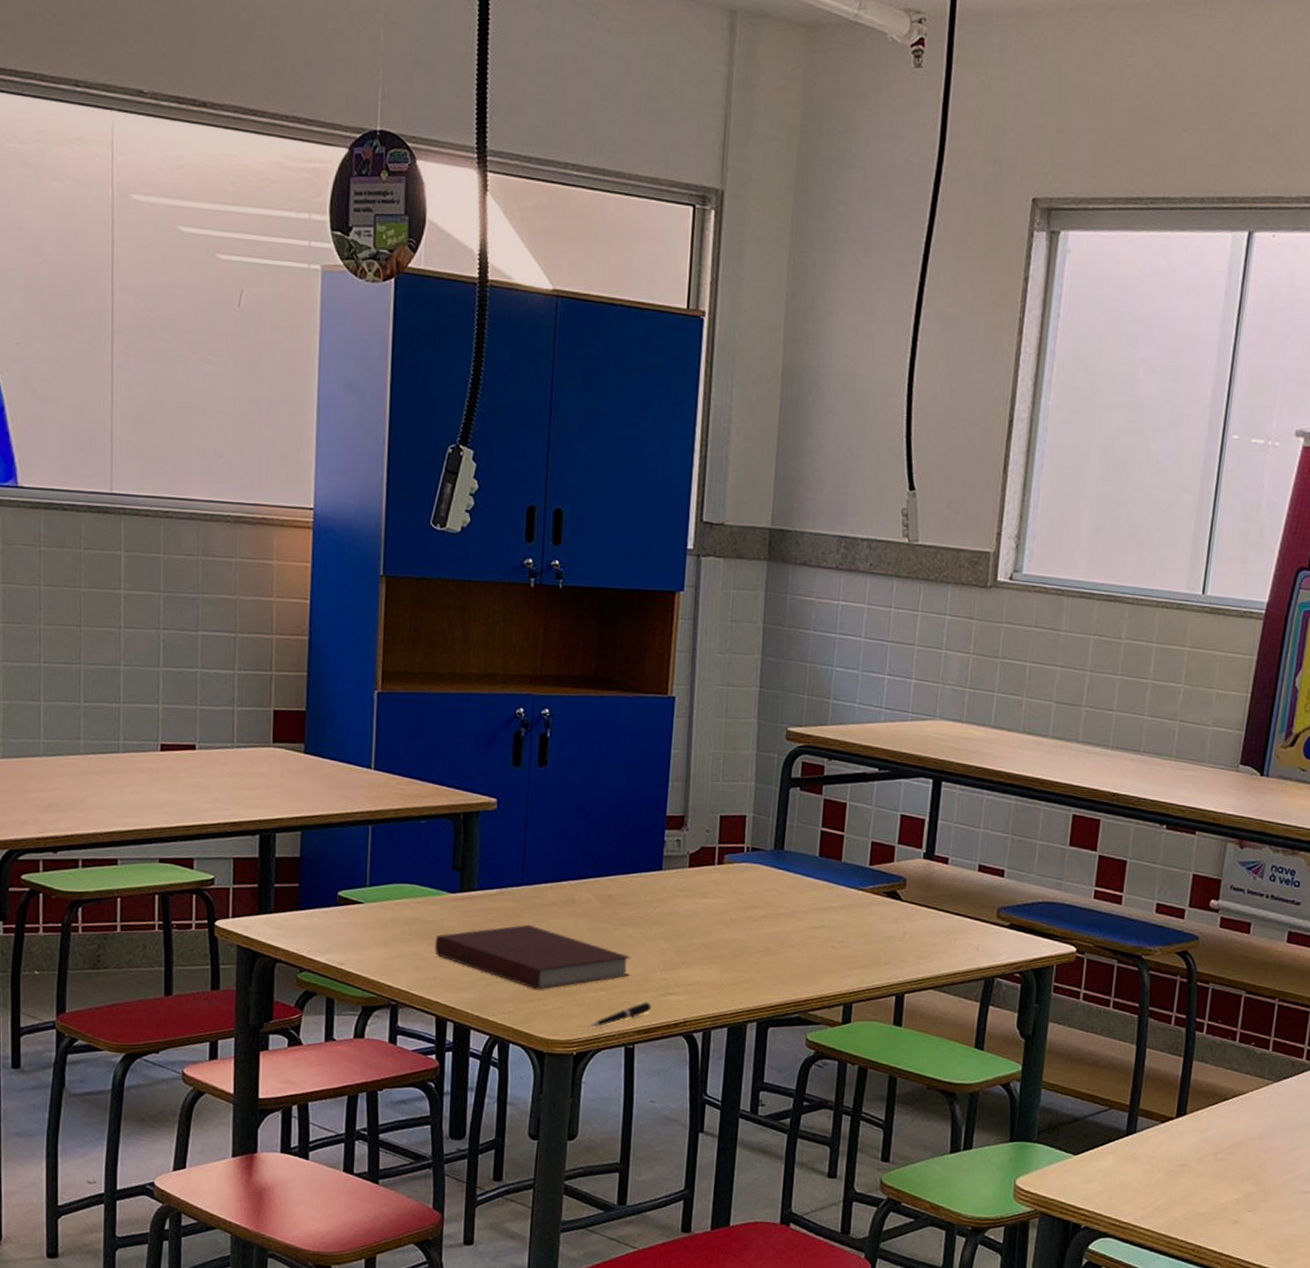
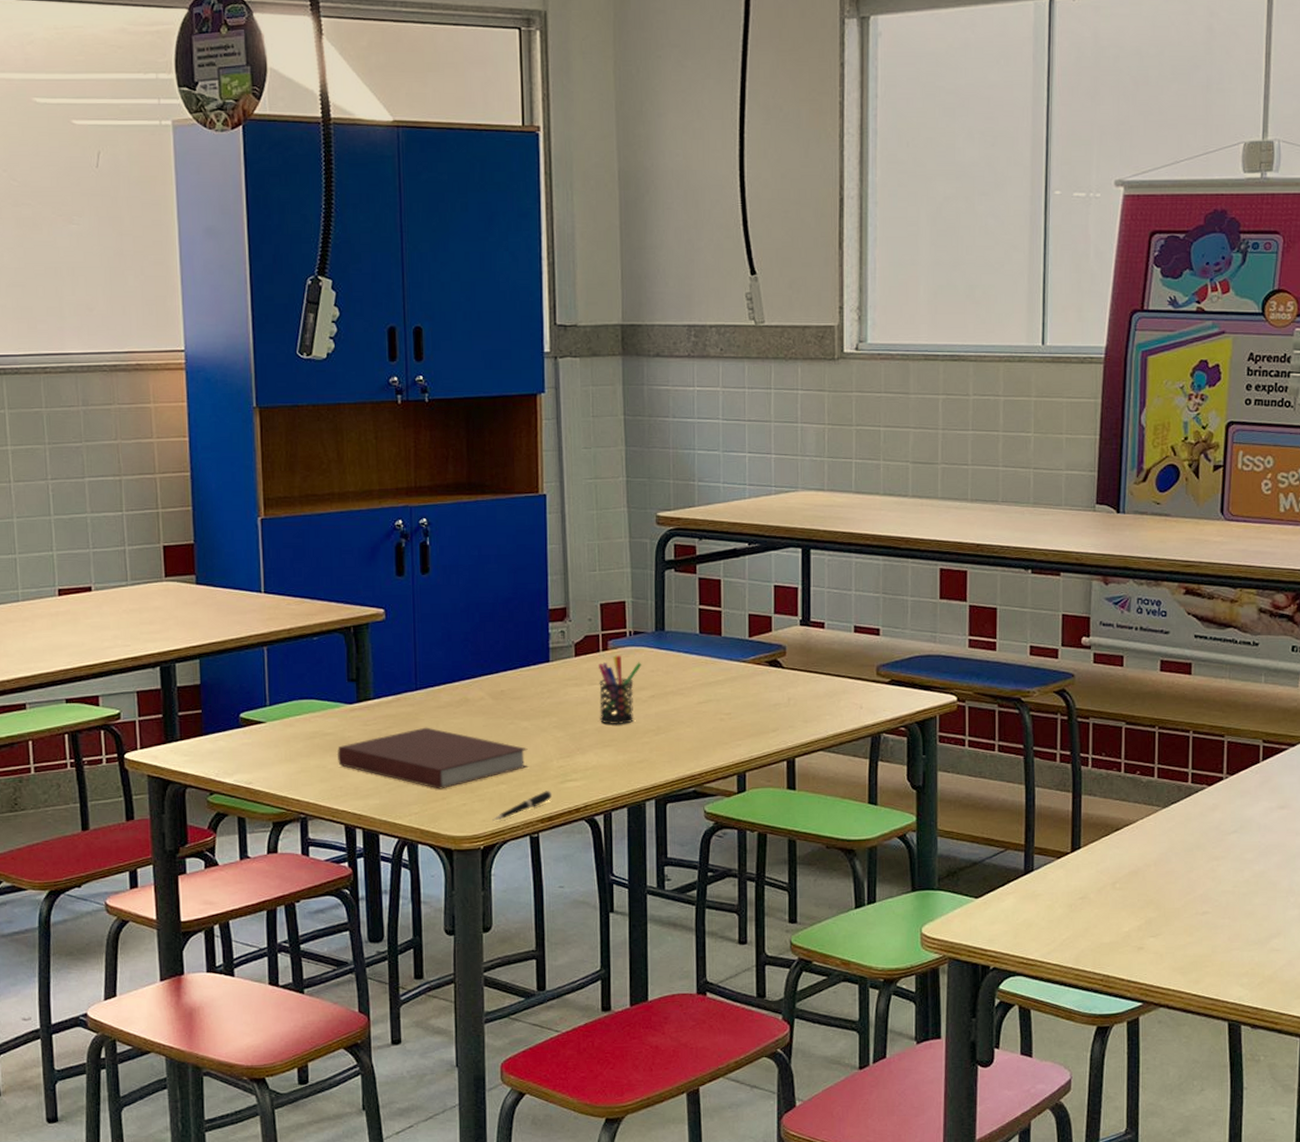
pen holder: none [708,870,757,942] -> present [598,655,642,725]

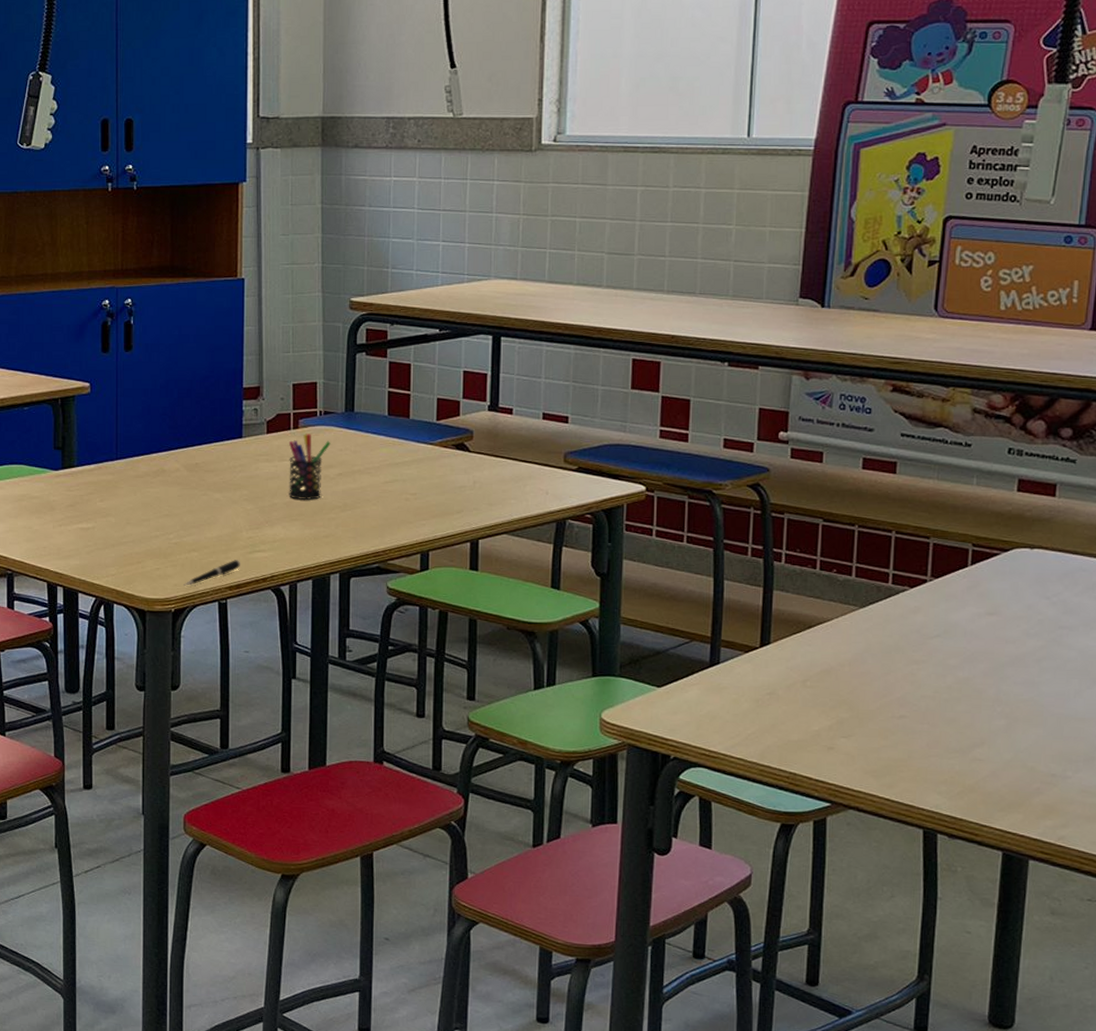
notebook: present [336,727,528,789] -> none [42,494,219,554]

